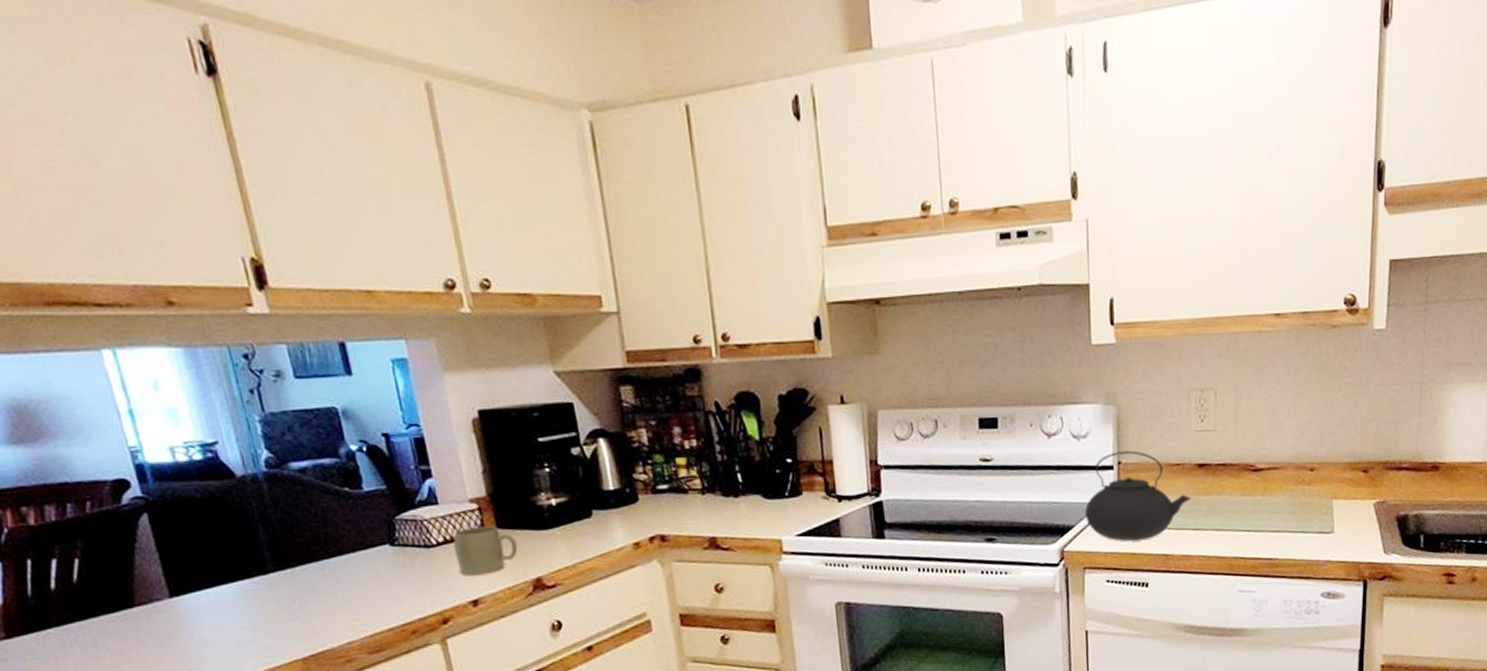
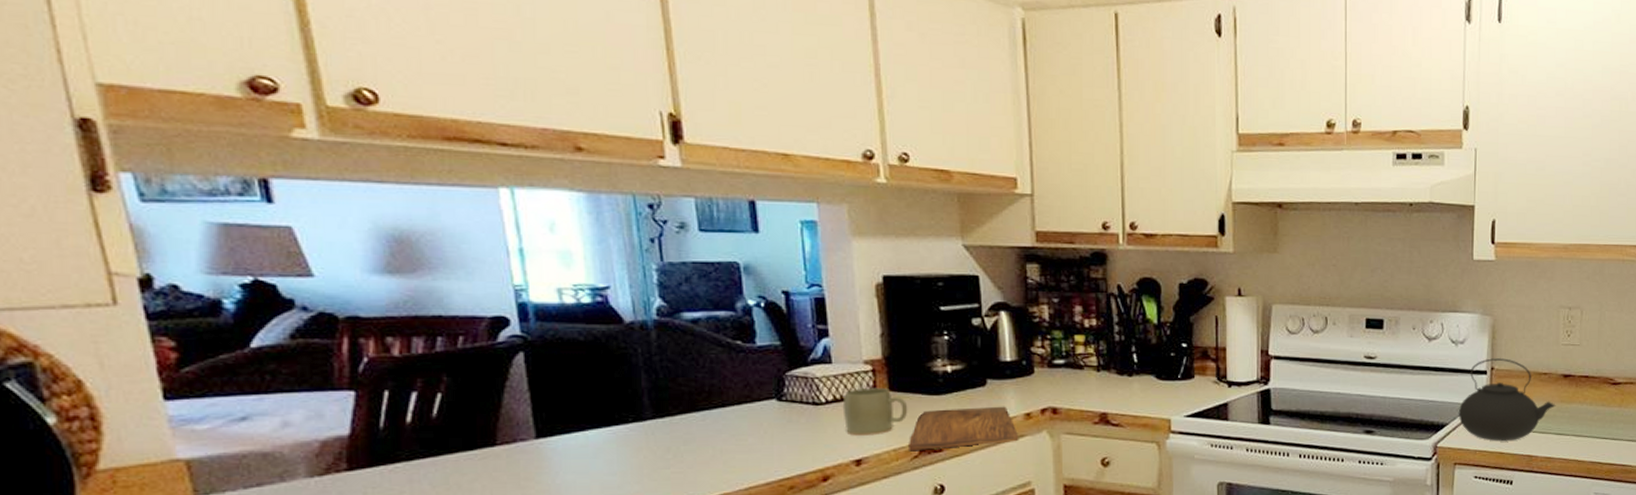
cutting board: none [522,536,631,589] -> present [909,406,1019,452]

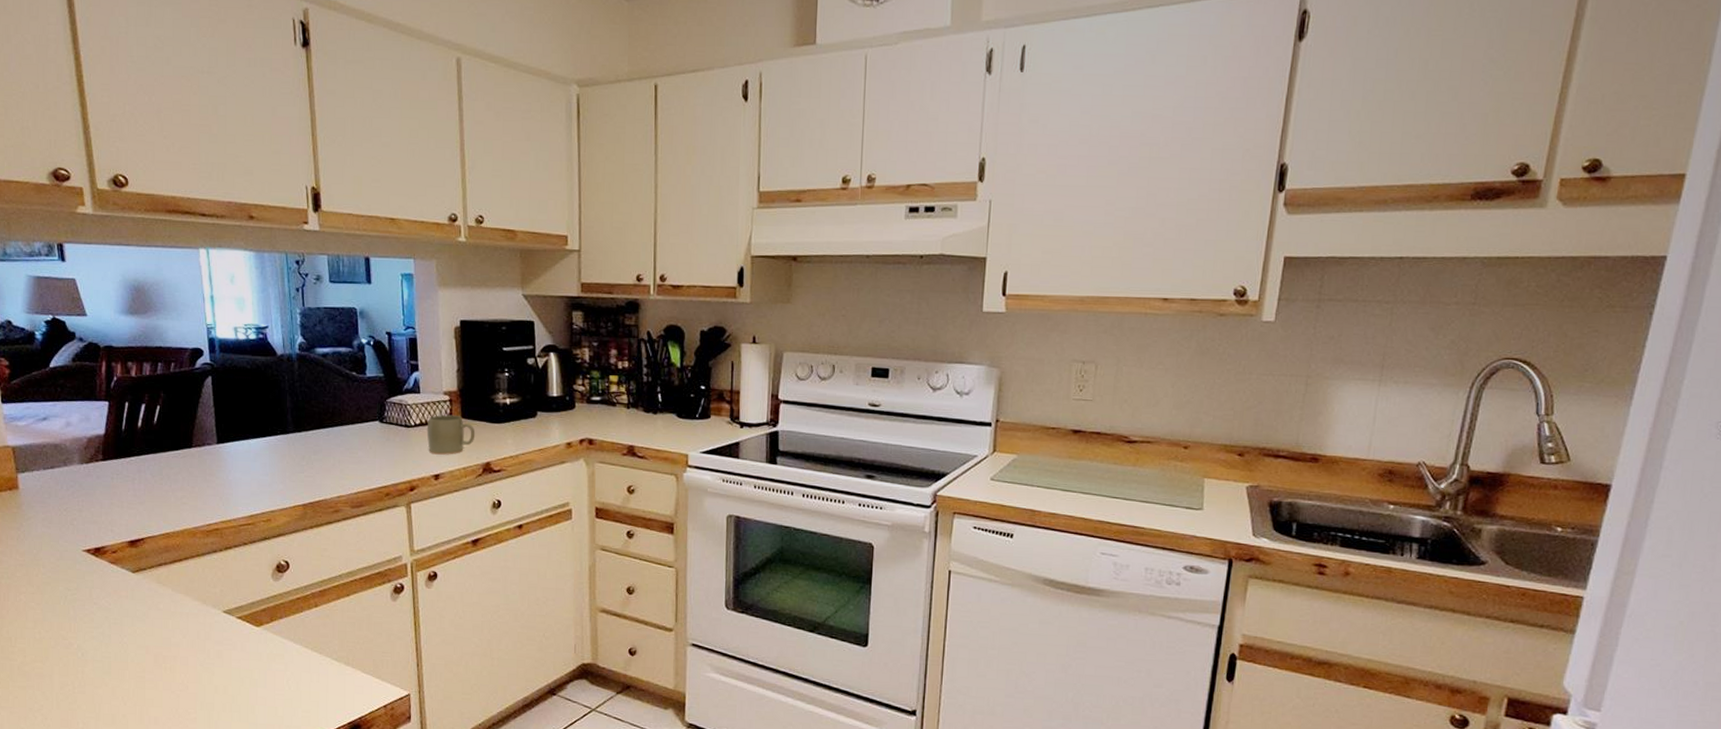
cutting board: present [909,406,1019,452] -> none [475,435,561,470]
teakettle: present [1458,358,1556,441] -> none [959,410,1064,494]

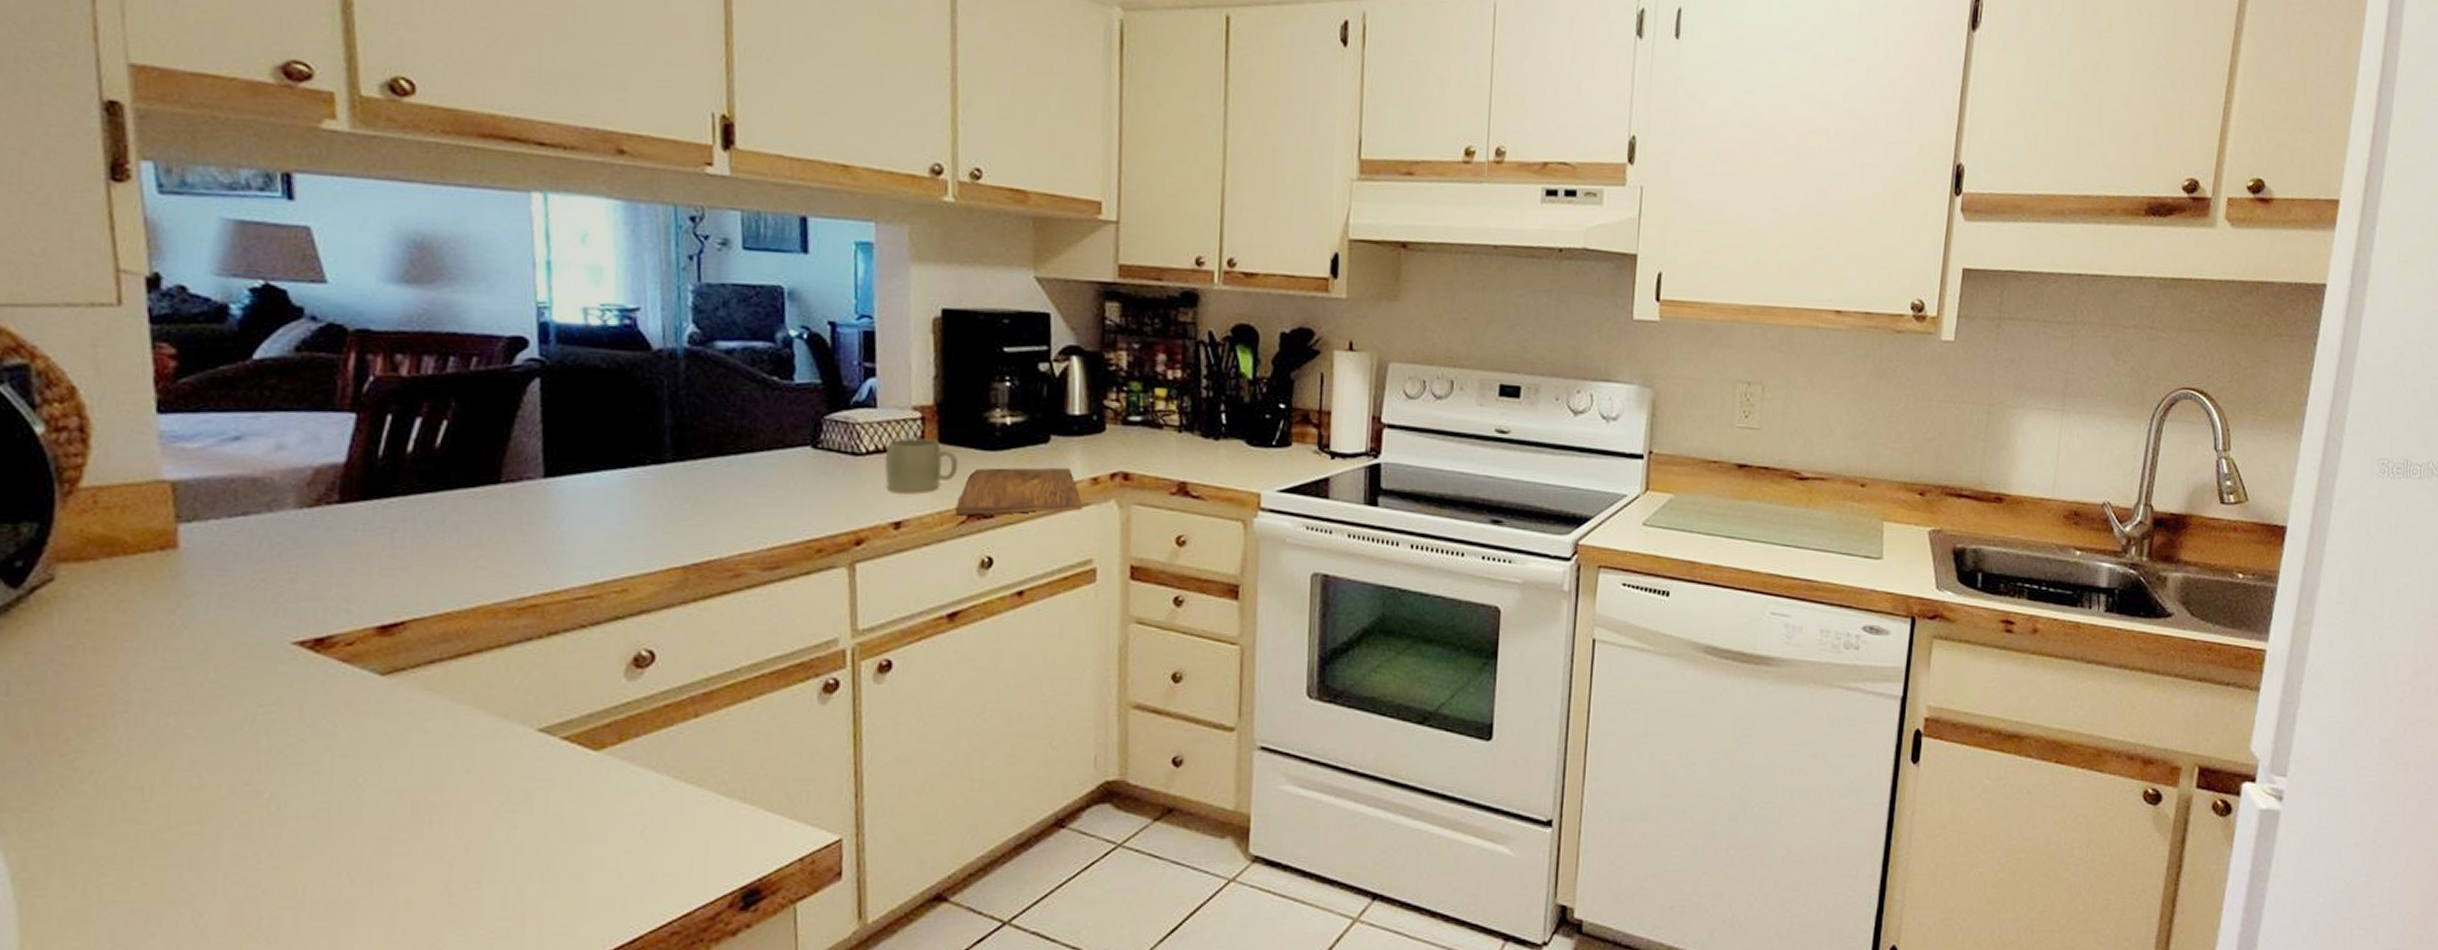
cutting board: none [475,435,561,470] -> present [955,467,1083,516]

